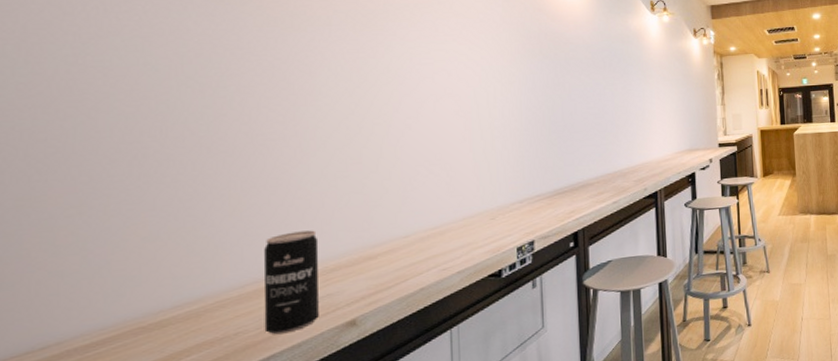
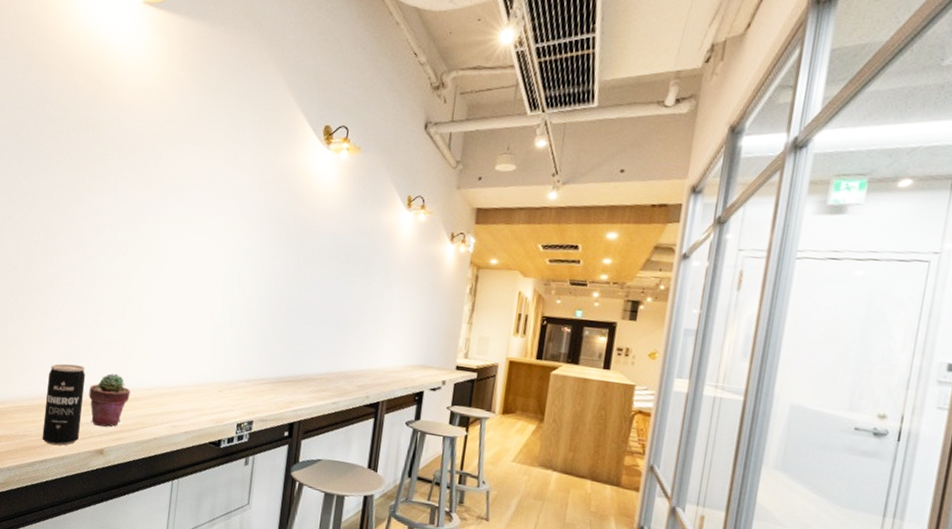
potted succulent: none [326,228,382,295] -> present [89,373,131,427]

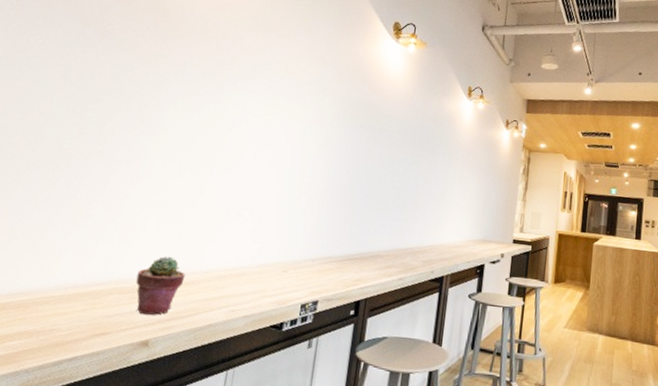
beverage can: present [42,363,86,446] -> none [73,247,135,340]

